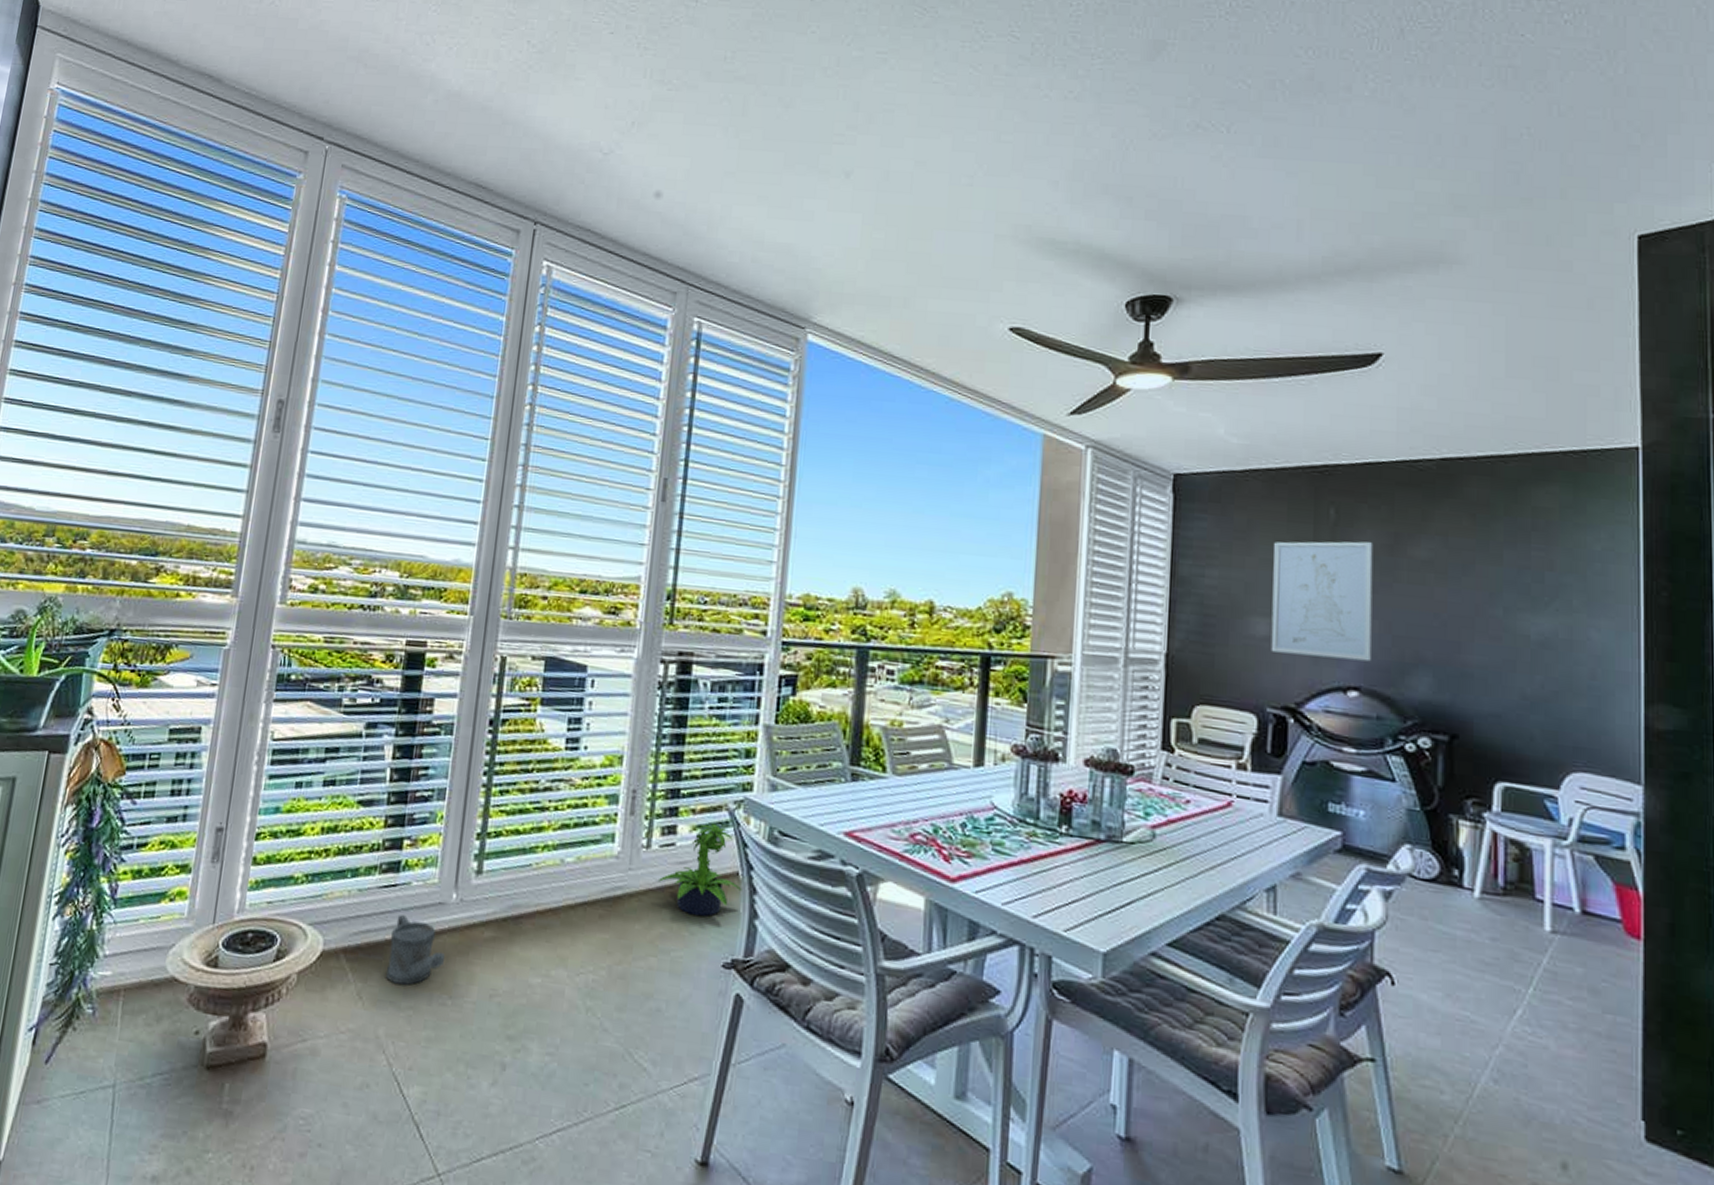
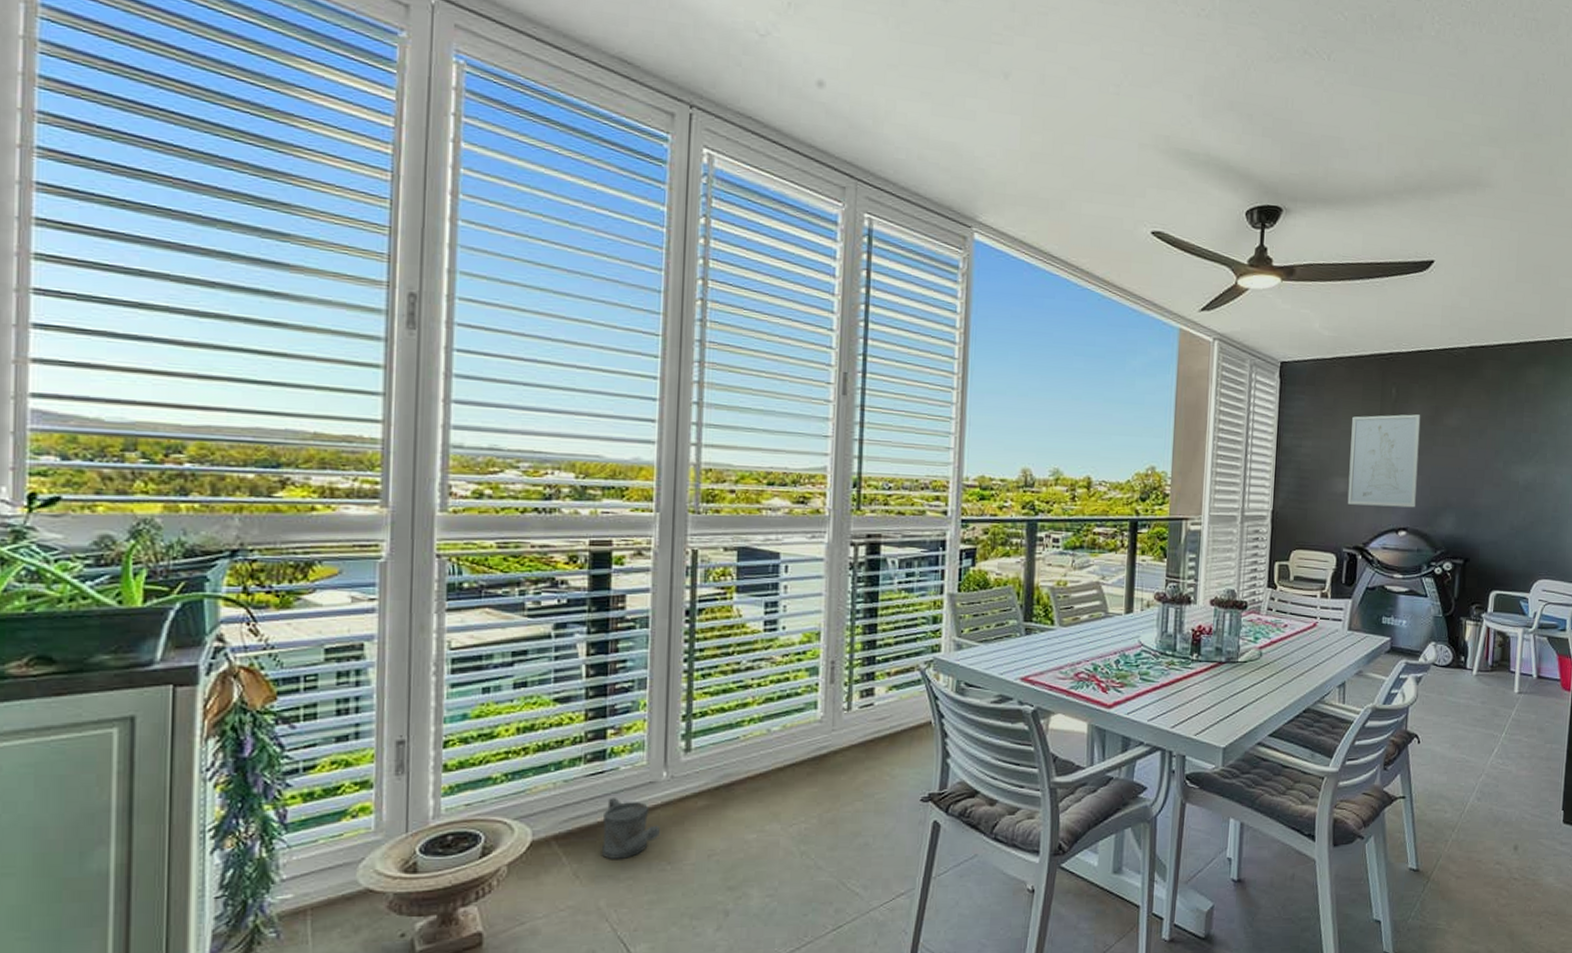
potted plant: present [659,823,742,916] -> none [860,682,935,761]

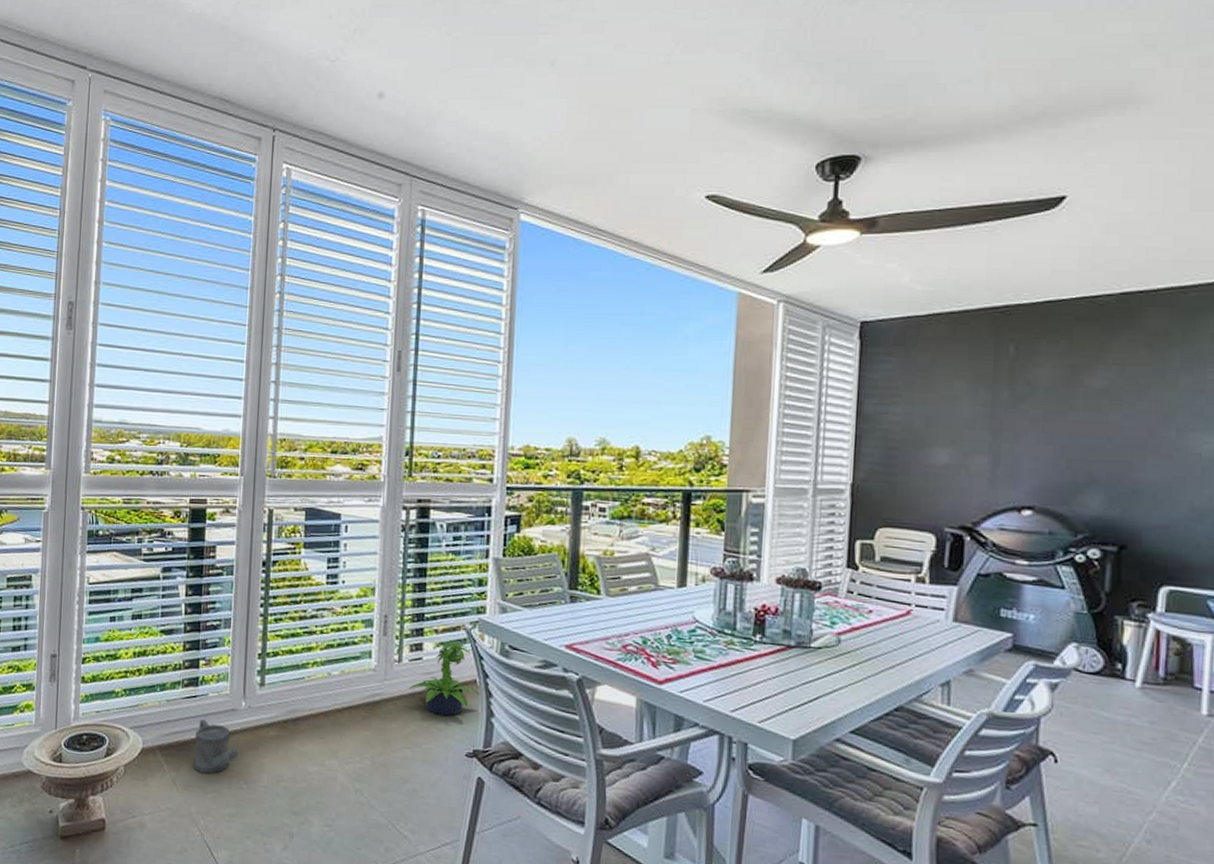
potted plant: none [860,682,935,761] -> present [410,640,480,716]
wall art: present [1347,414,1421,508] -> none [950,374,1051,483]

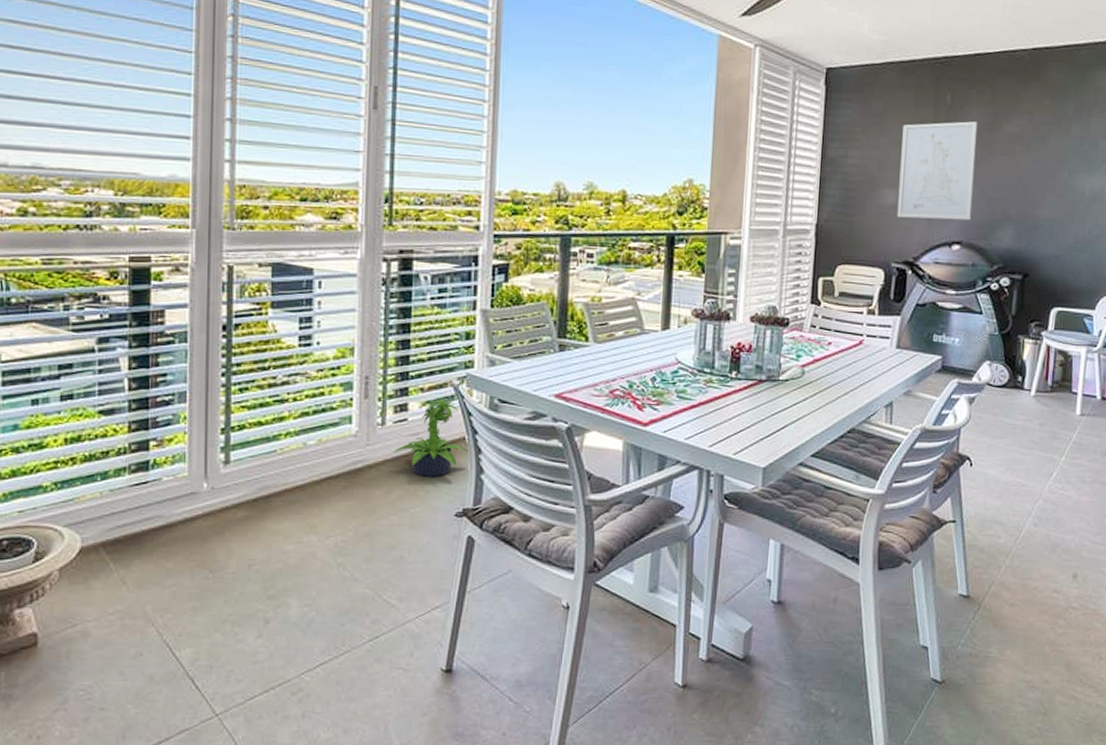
watering can: present [194,718,239,774] -> none [147,506,201,566]
wall art: none [950,374,1051,483] -> present [897,121,978,220]

